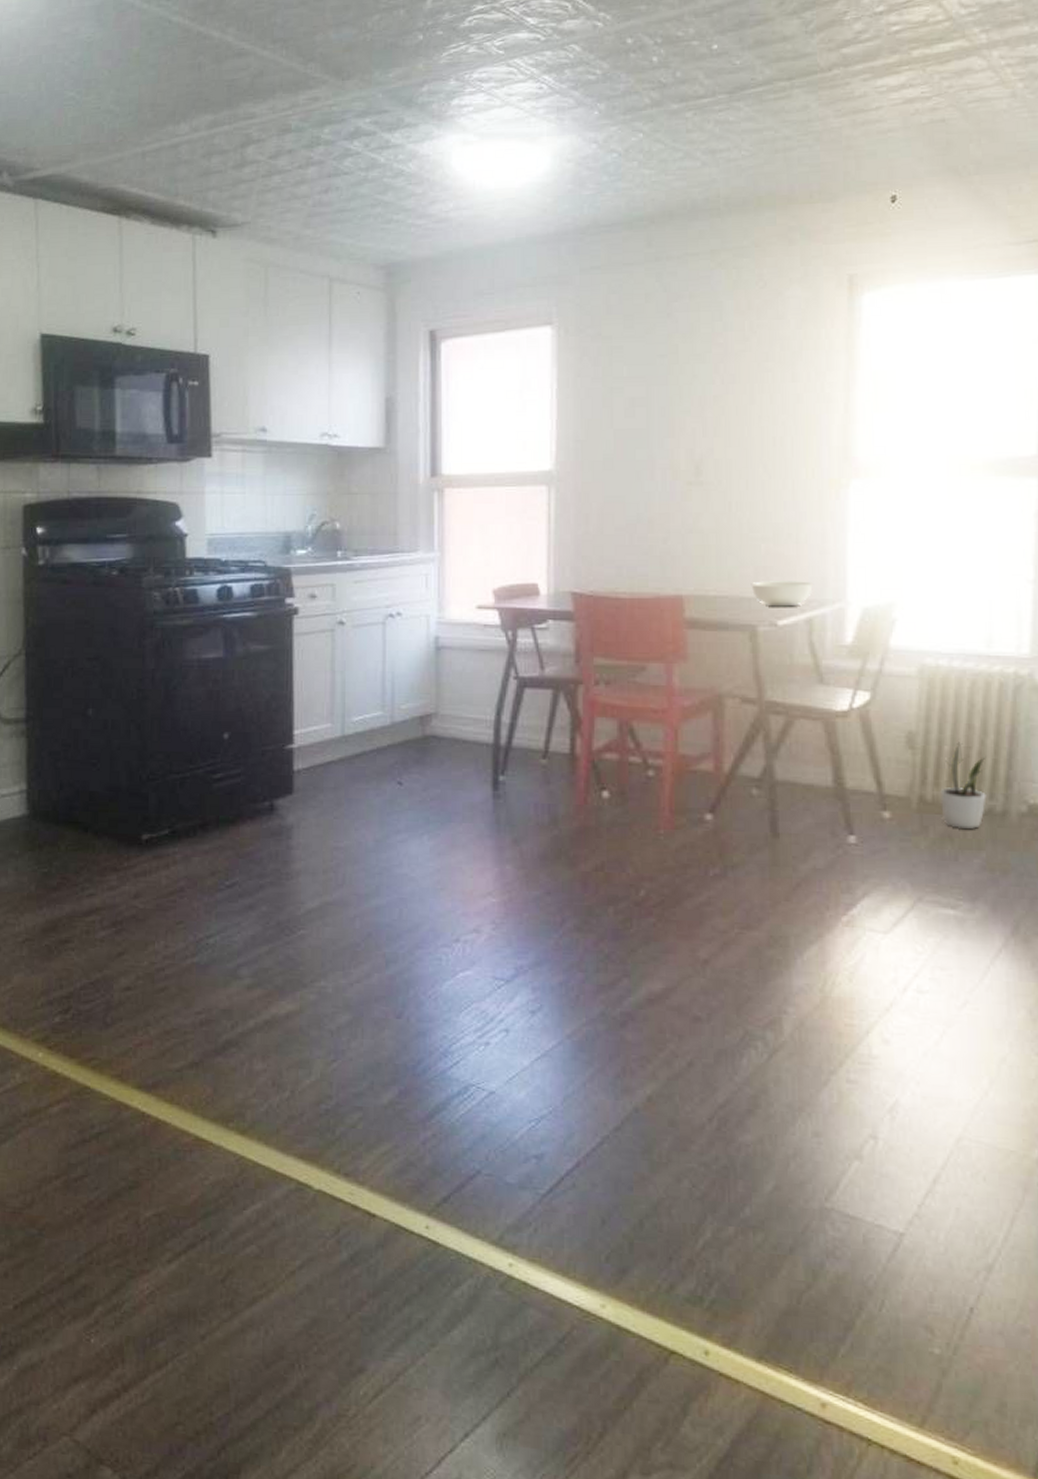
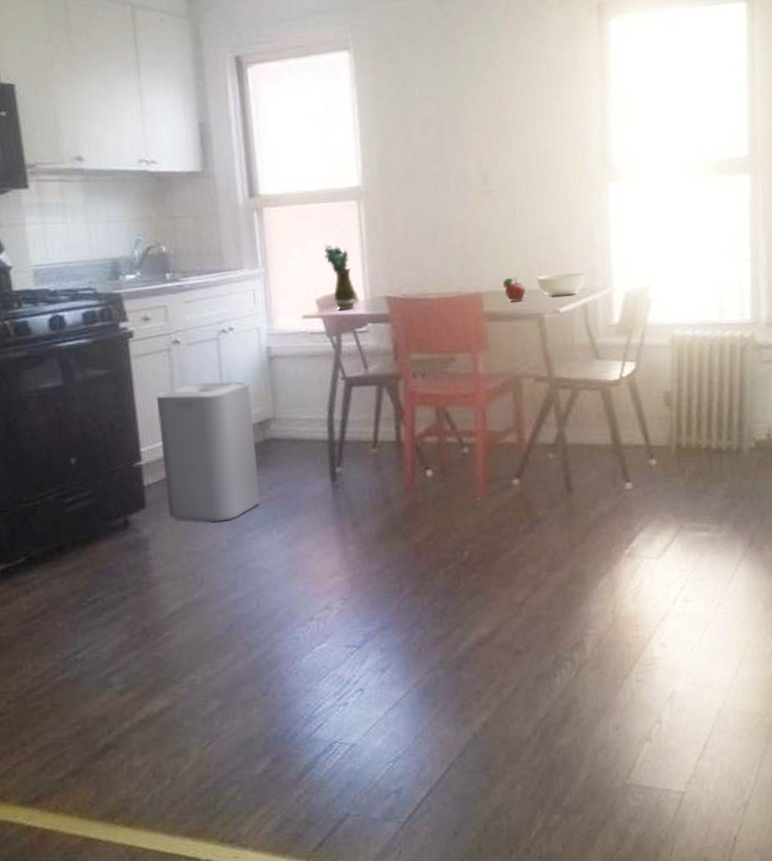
trash can: none [315,667,414,819] -> present [157,381,261,522]
vase: none [507,532,538,603] -> present [324,245,357,310]
fruit: none [709,581,737,609] -> present [502,277,526,302]
potted plant: present [940,742,987,829] -> none [692,396,726,466]

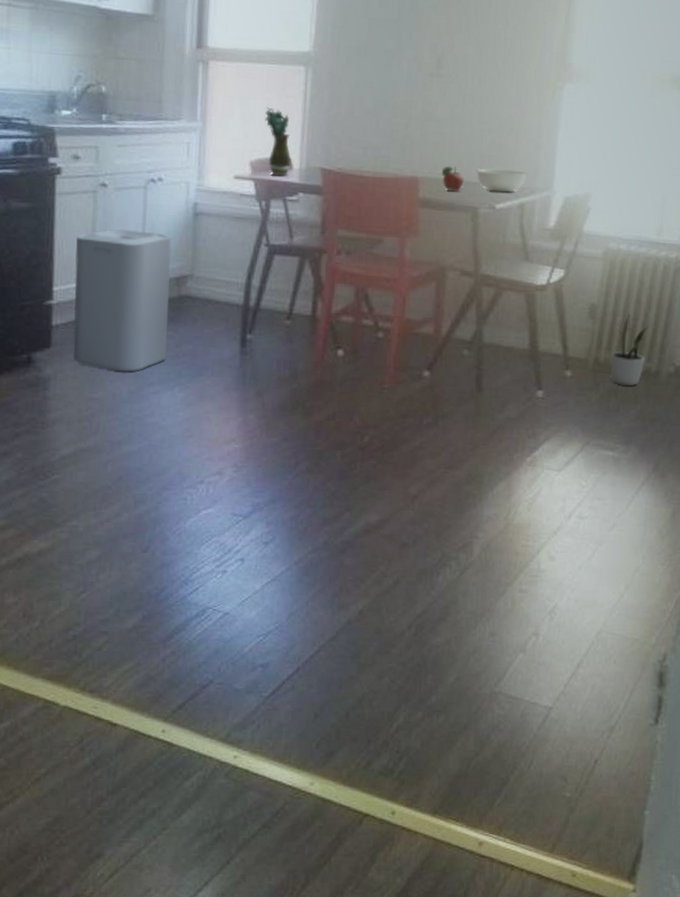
potted plant: none [692,396,726,466] -> present [610,314,648,386]

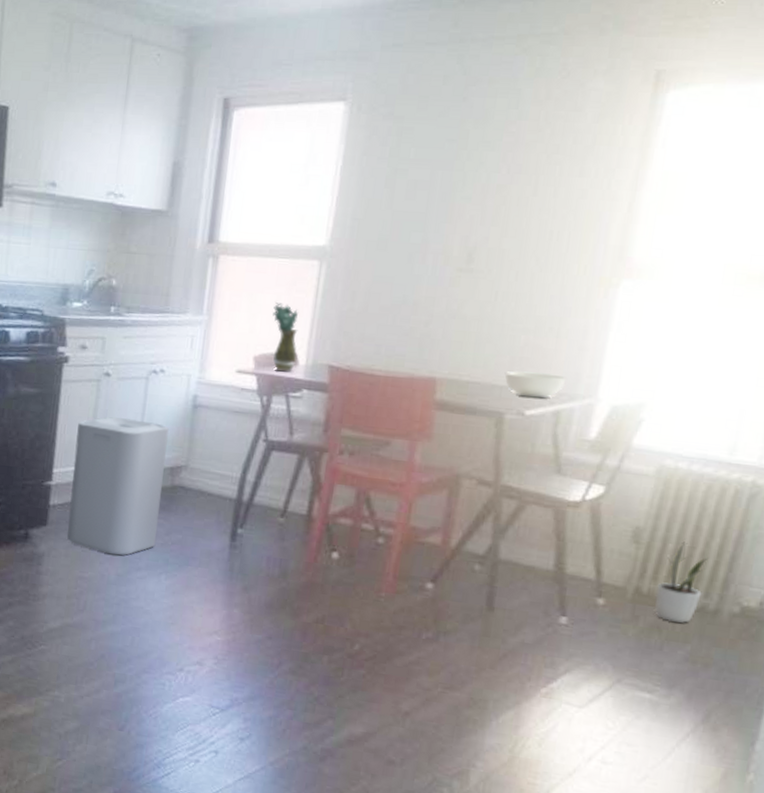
fruit: present [441,166,464,192] -> none [463,367,490,395]

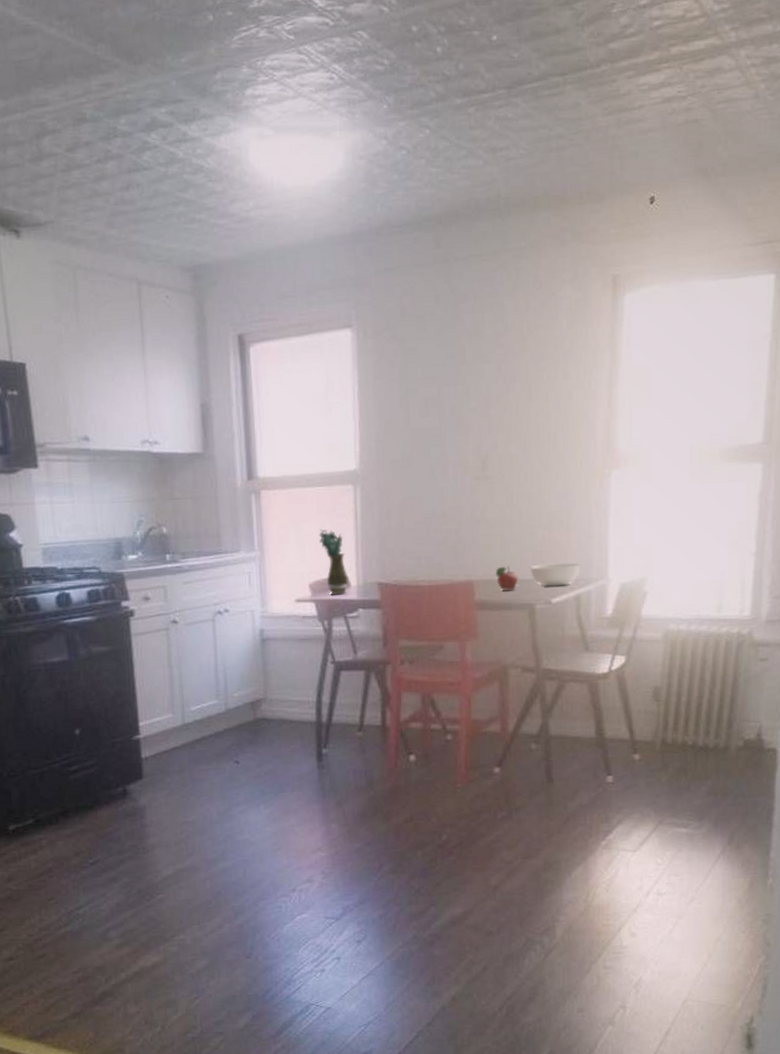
trash can: present [67,416,169,556] -> none [155,662,250,795]
fruit: none [463,367,490,395] -> present [495,566,518,591]
potted plant: present [654,541,709,623] -> none [678,693,714,763]

